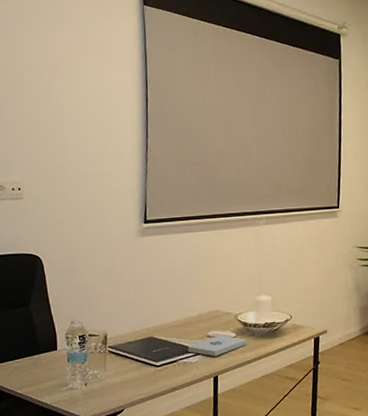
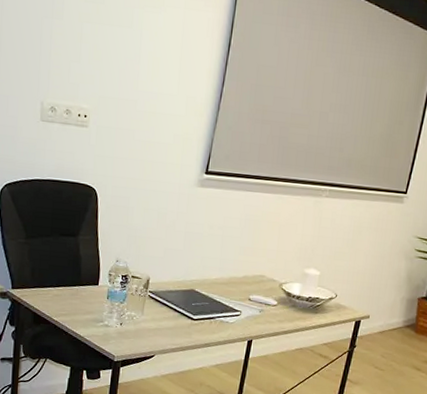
notepad: present [187,335,247,357] -> none [226,301,288,321]

